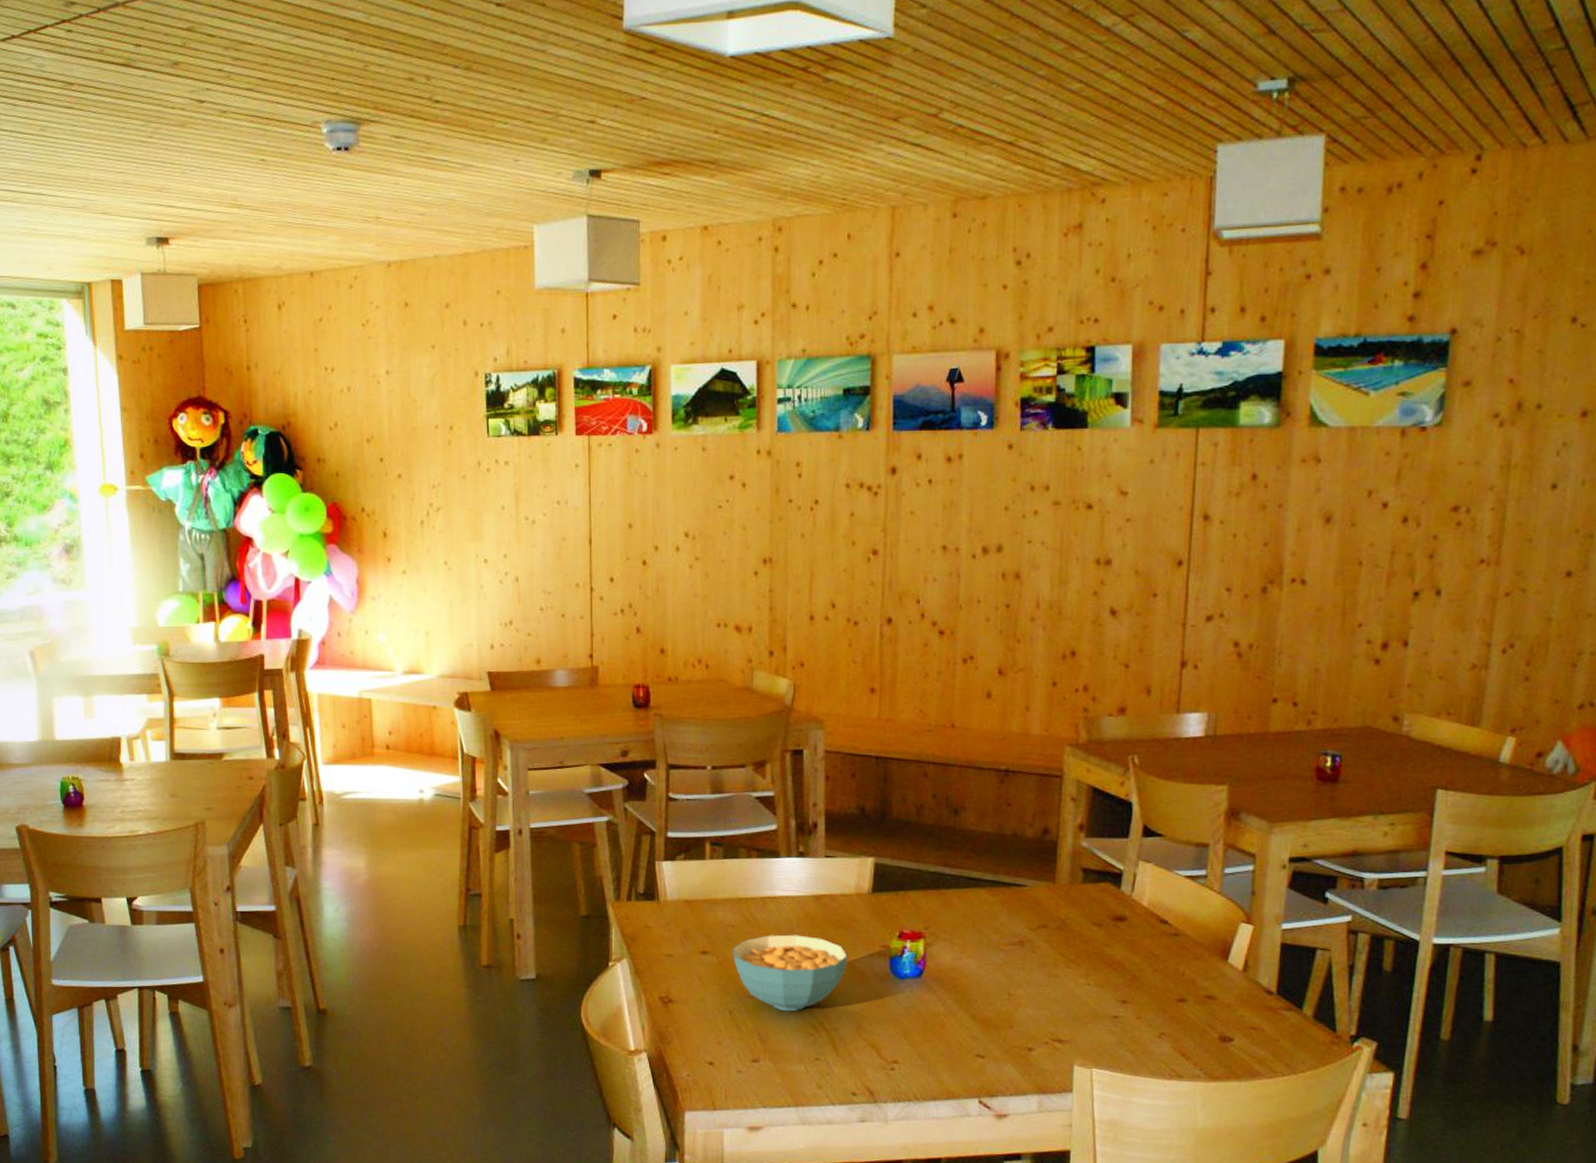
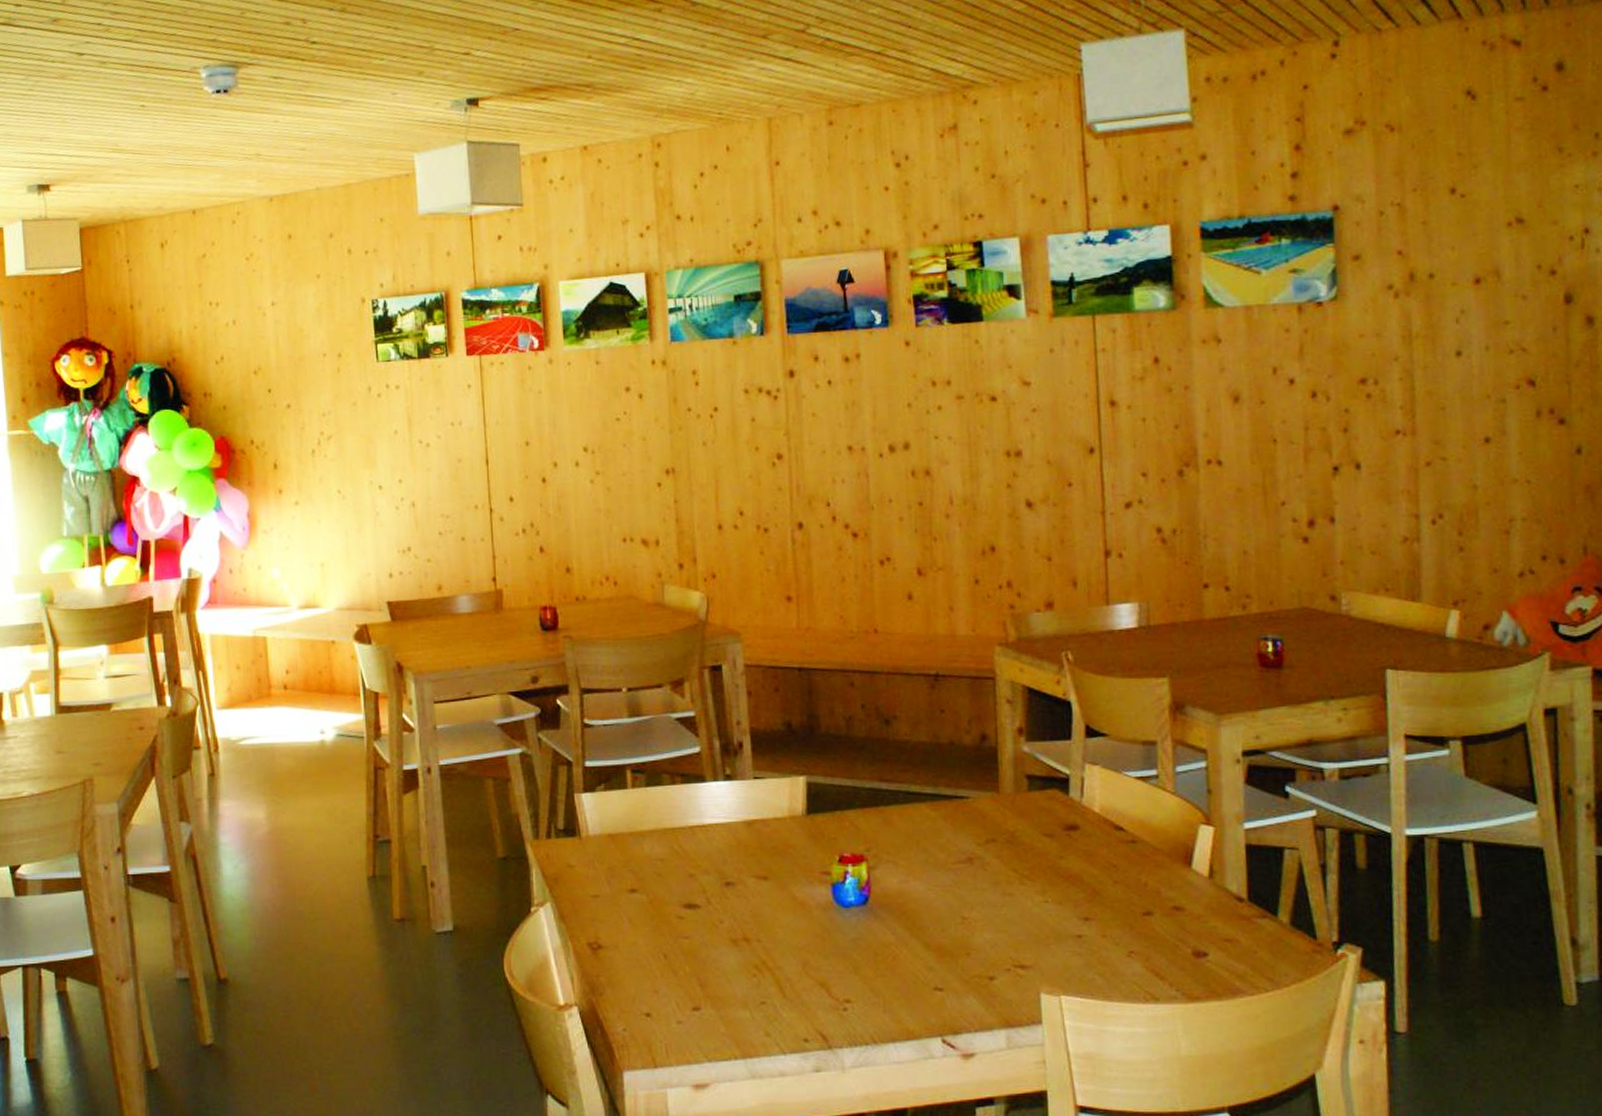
cereal bowl: present [733,934,848,1012] -> none [663,865,787,951]

